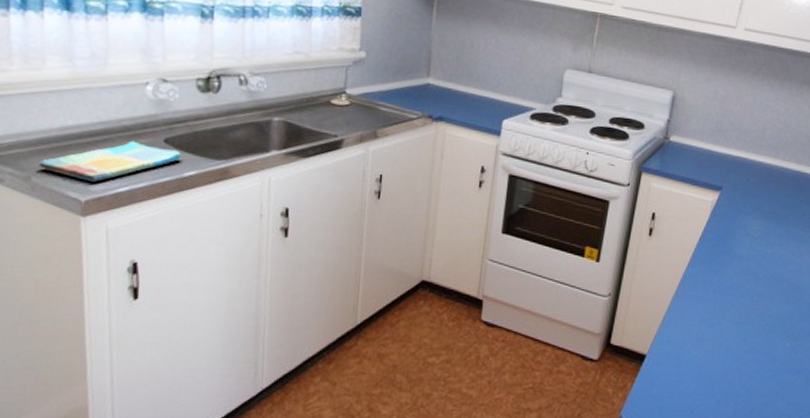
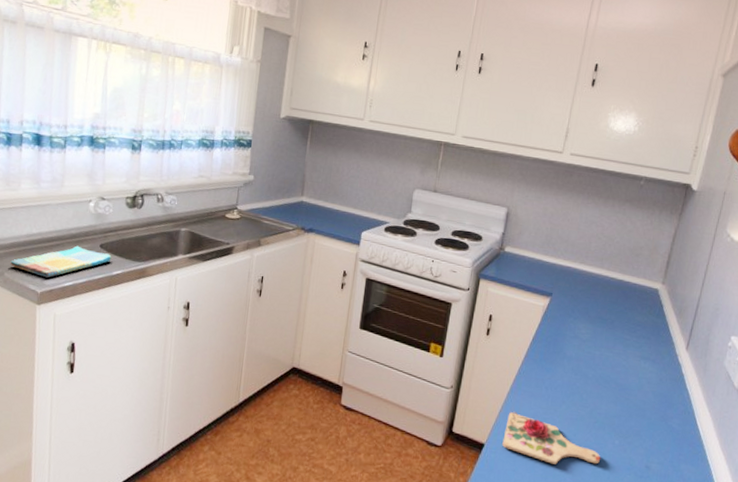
cutting board: none [665,318,771,372] -> present [502,411,601,464]

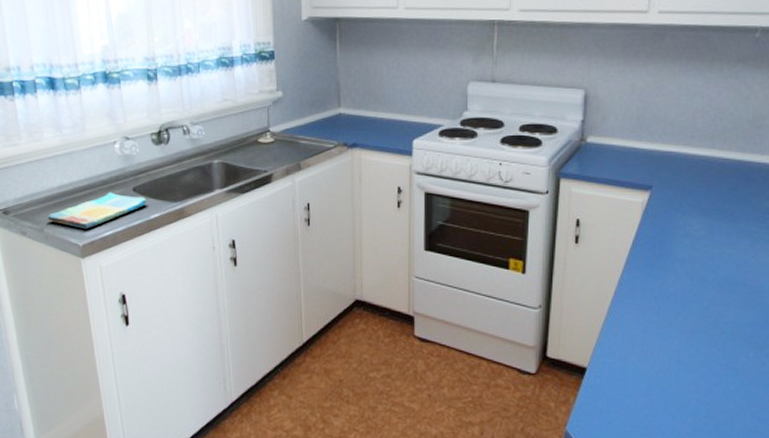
cutting board: present [502,411,601,464] -> none [608,328,733,385]

